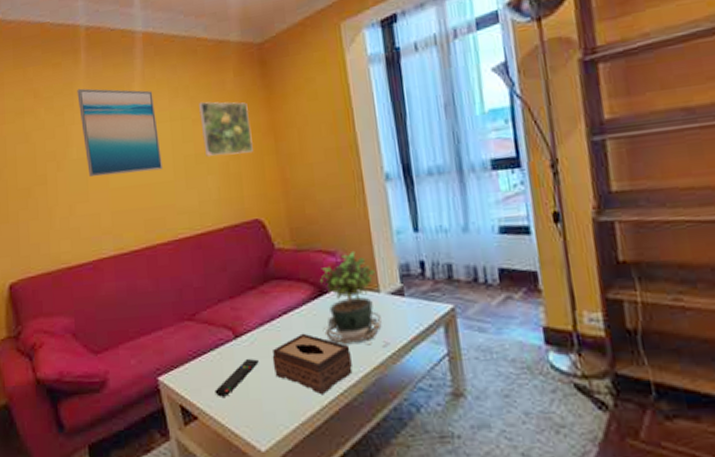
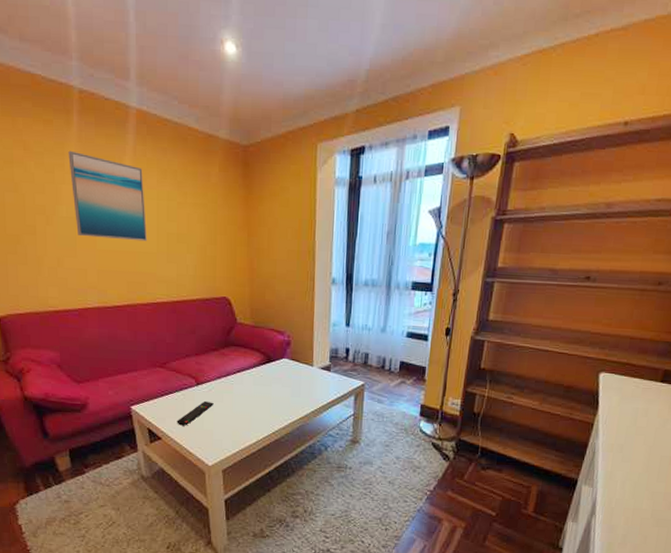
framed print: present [199,101,253,157] -> none [185,188,229,241]
tissue box: present [272,333,353,395] -> none [224,388,285,432]
potted plant: present [320,250,389,346] -> none [267,333,313,404]

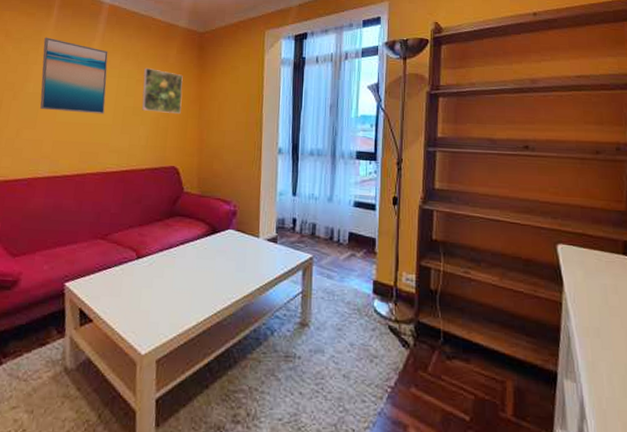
remote control: present [177,400,214,426] -> none [111,276,153,306]
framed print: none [185,188,229,241] -> present [142,67,183,114]

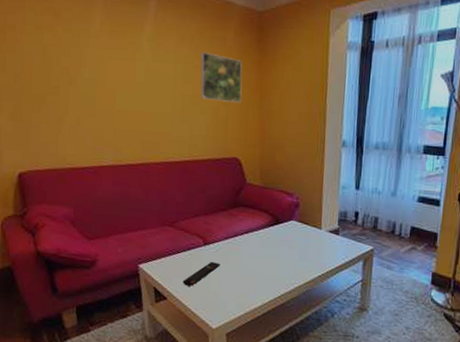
wall art: present [40,37,108,114] -> none [94,16,164,103]
remote control: none [111,276,153,306] -> present [183,261,220,286]

